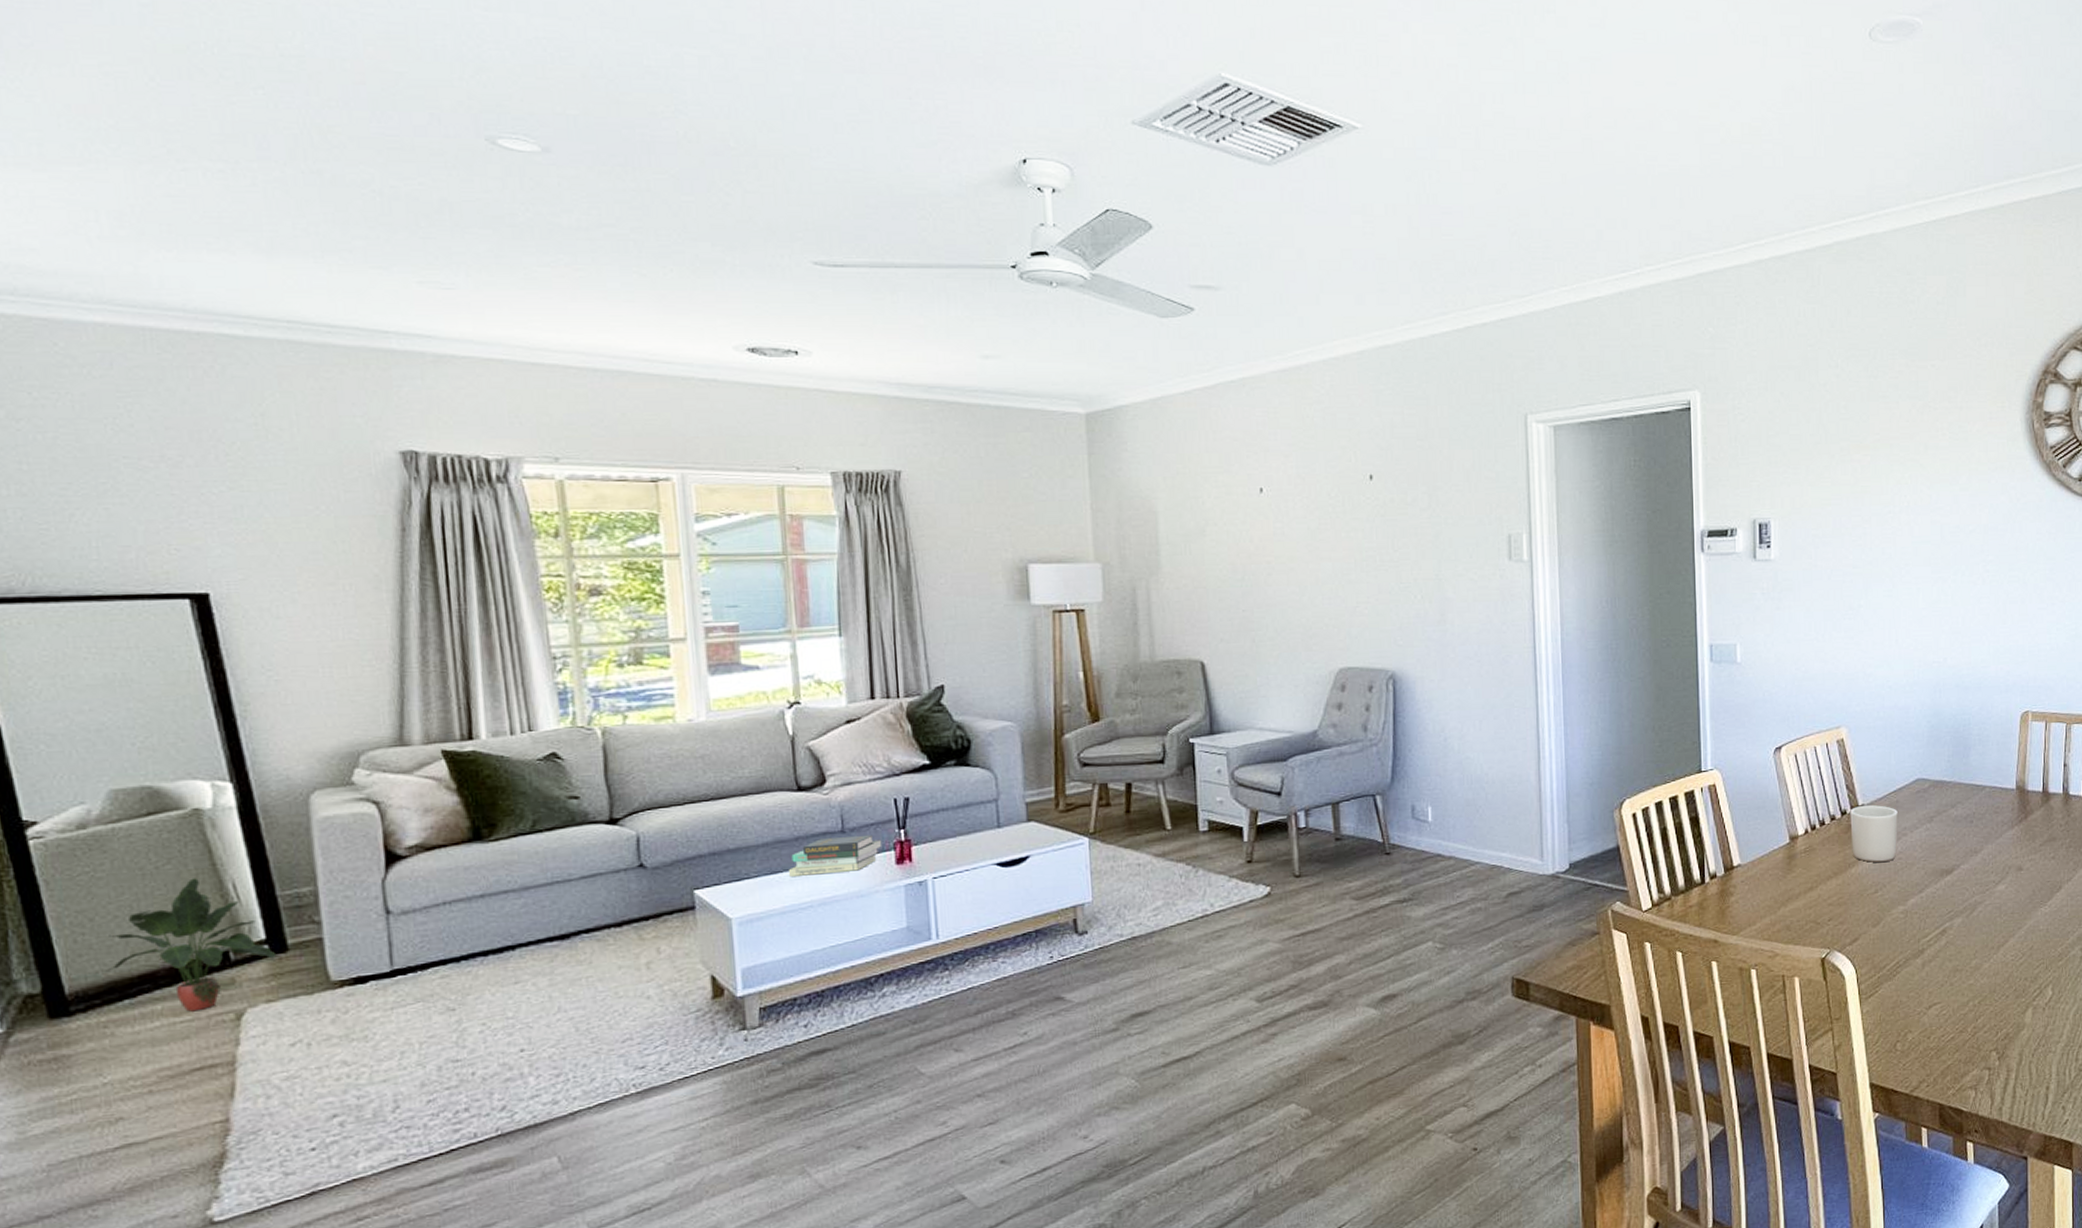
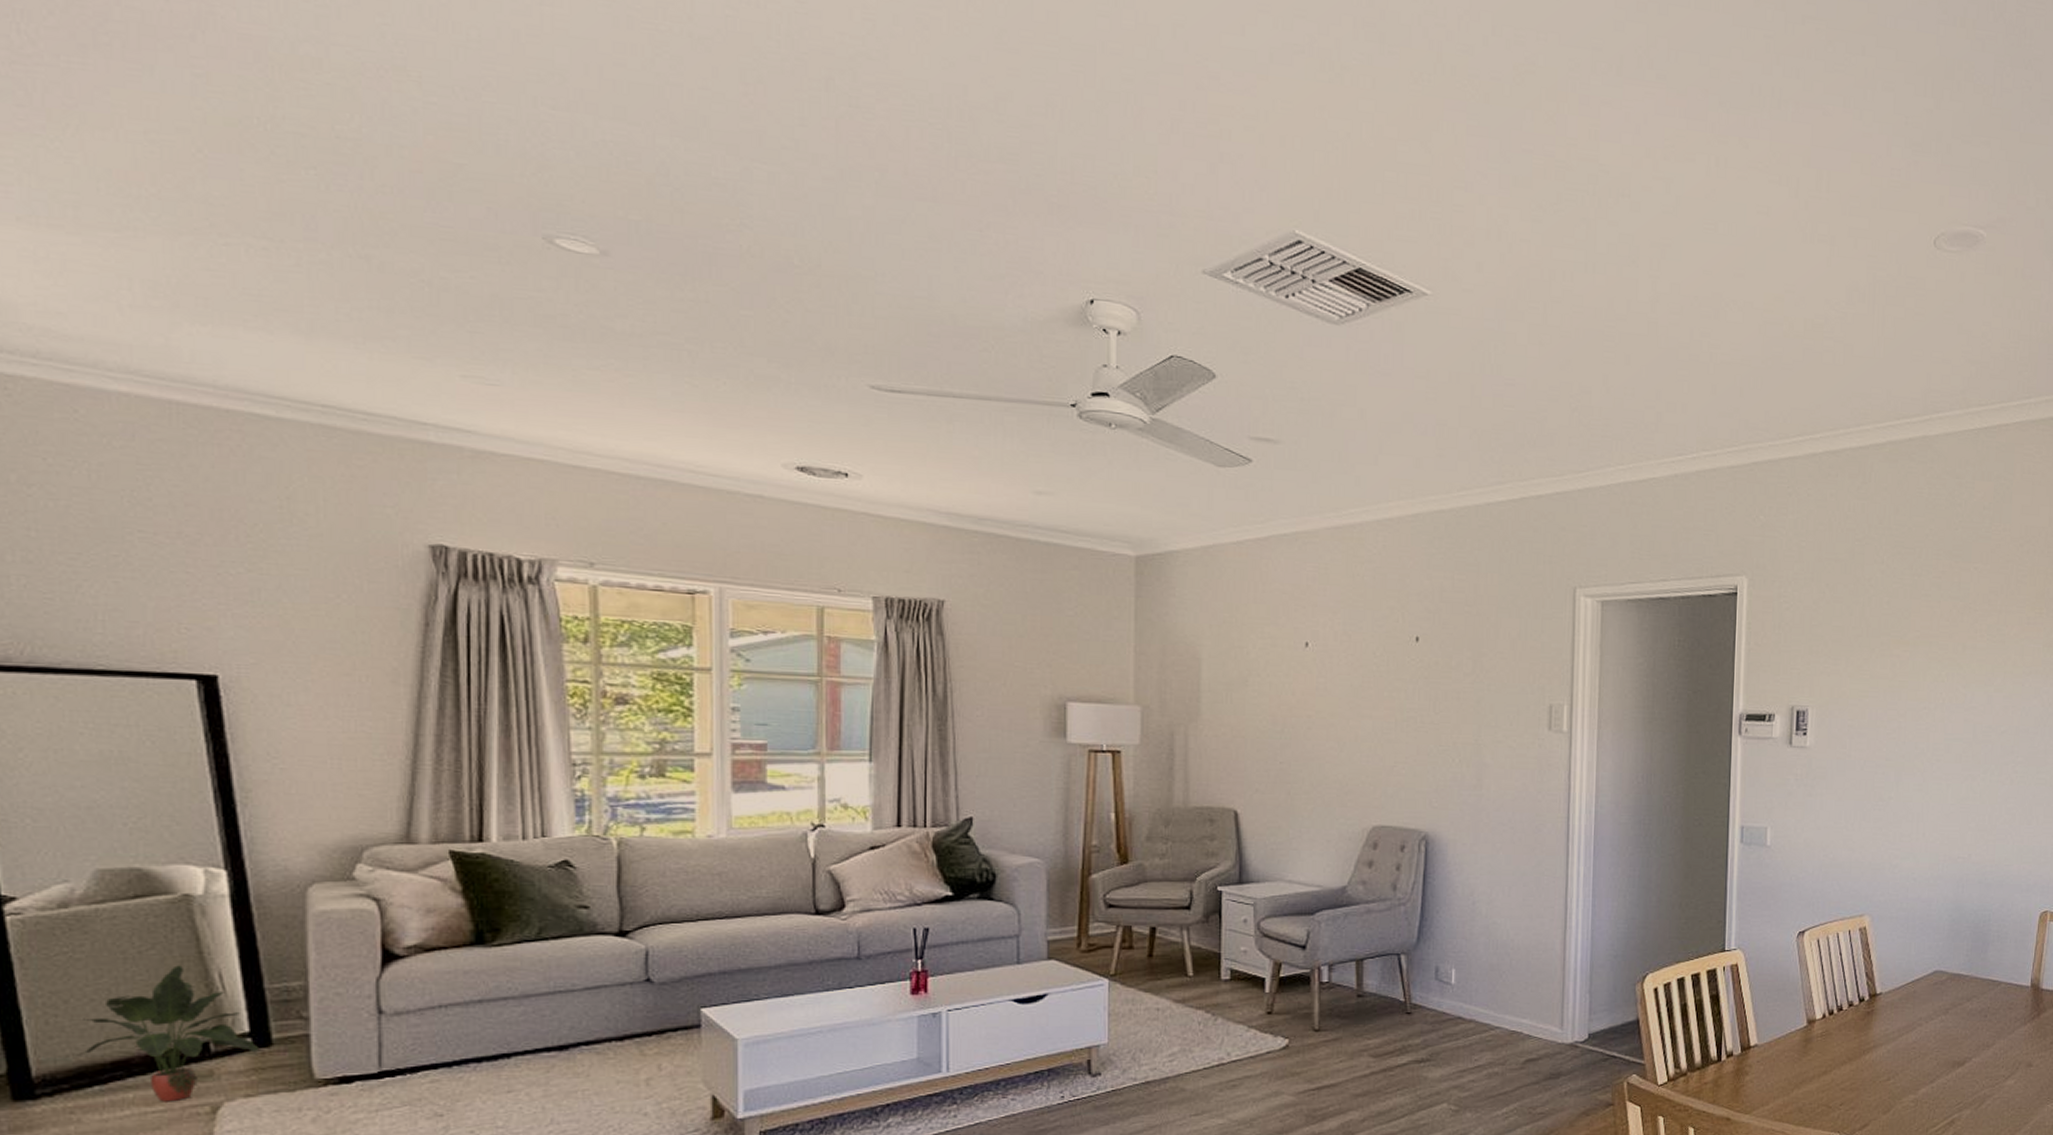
books: present [789,834,882,877] -> none [801,963,898,1000]
mug: present [1850,805,1898,863] -> none [1867,994,1914,1051]

